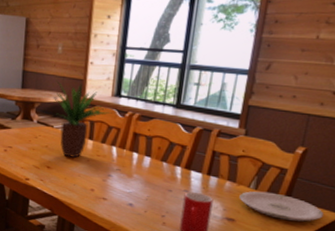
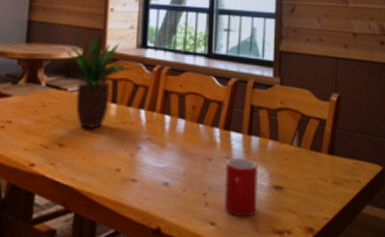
plate: present [239,191,324,222] -> none [284,148,368,180]

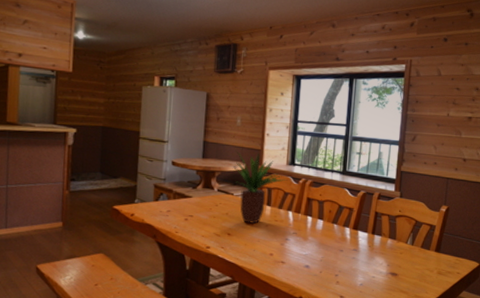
cup: present [224,159,258,218] -> none [351,251,379,294]

